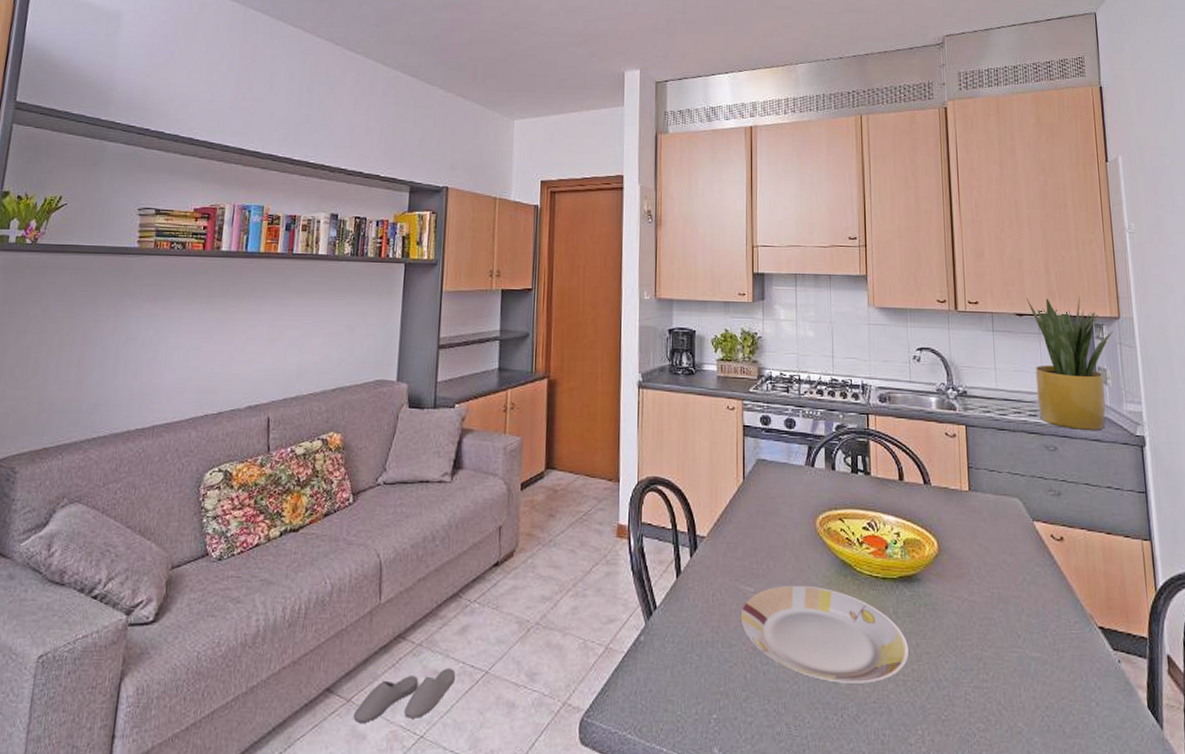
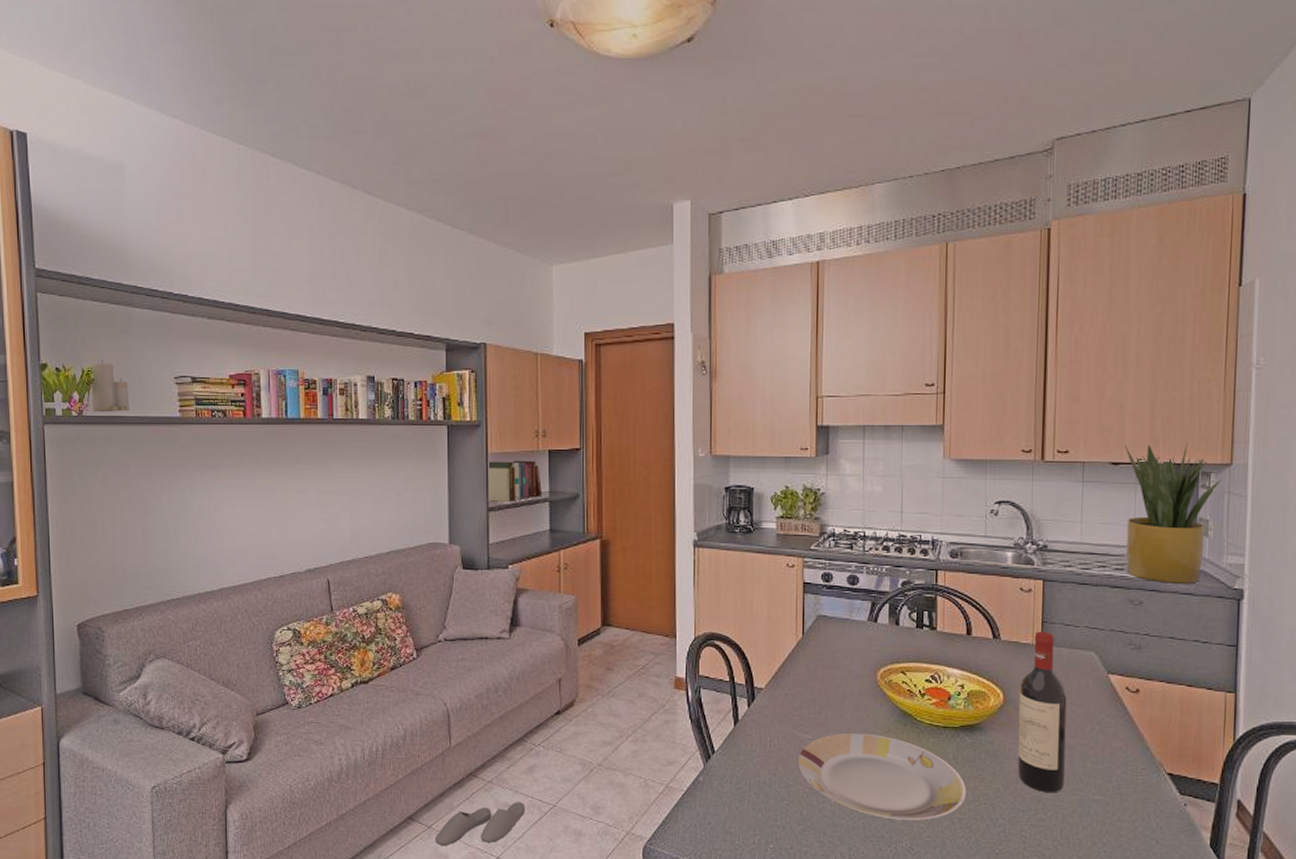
candle: none [48,189,90,241] -> present [91,360,129,412]
books: none [438,298,493,340] -> present [486,460,542,502]
wine bottle: none [952,476,1003,650] -> present [1017,631,1067,793]

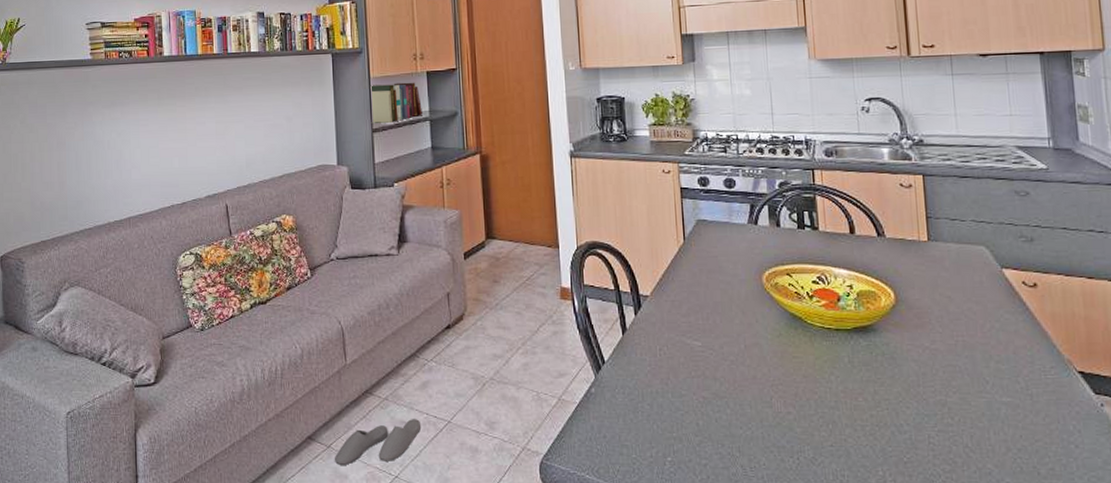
candle: present [91,360,129,412] -> none [13,11,46,59]
plate: present [797,732,966,820] -> none [689,338,866,429]
wine bottle: present [1017,631,1067,793] -> none [910,227,969,396]
planter: present [1124,442,1222,584] -> none [990,30,1097,173]

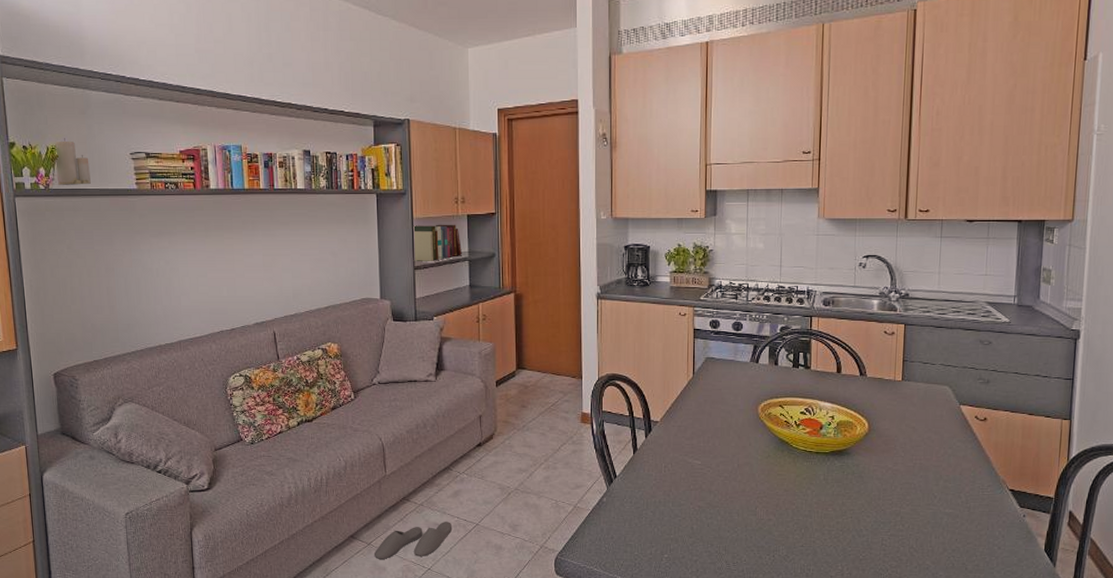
candle: none [13,11,46,59] -> present [55,138,91,185]

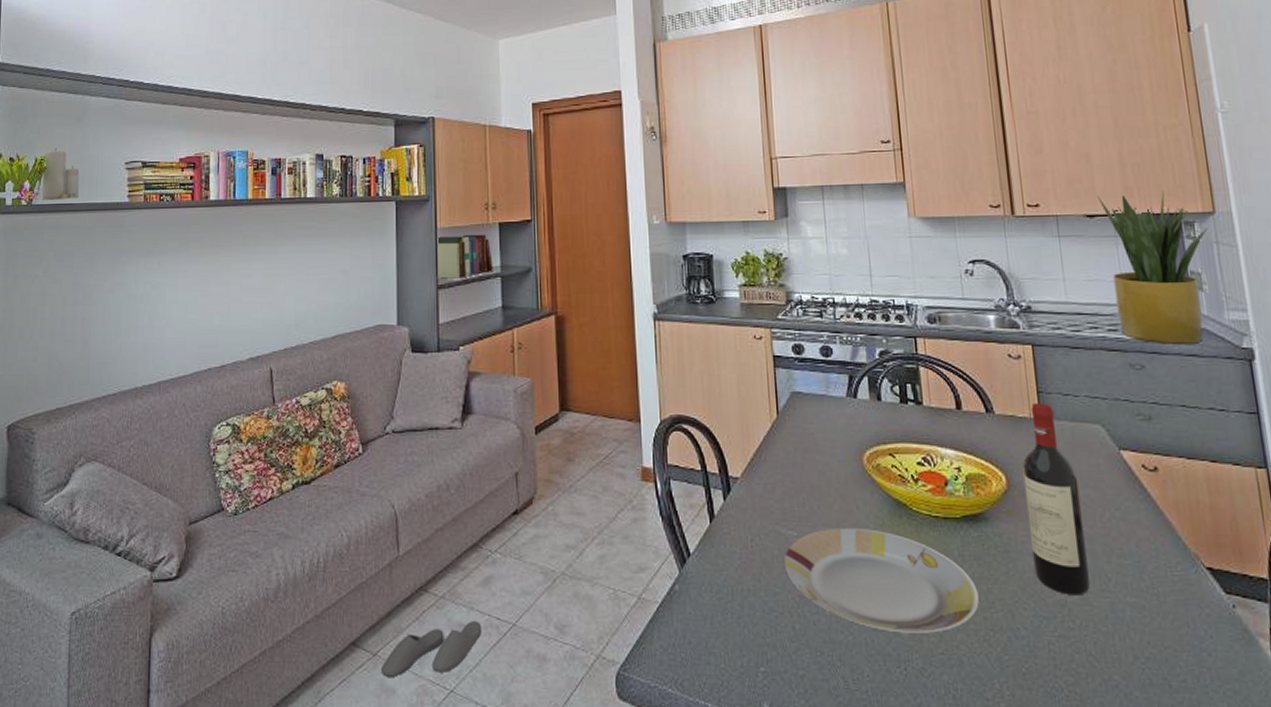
plate: none [688,458,835,532] -> present [783,527,979,633]
wine bottle: none [880,368,924,508] -> present [1022,402,1090,596]
planter: none [977,201,1064,326] -> present [1096,191,1208,344]

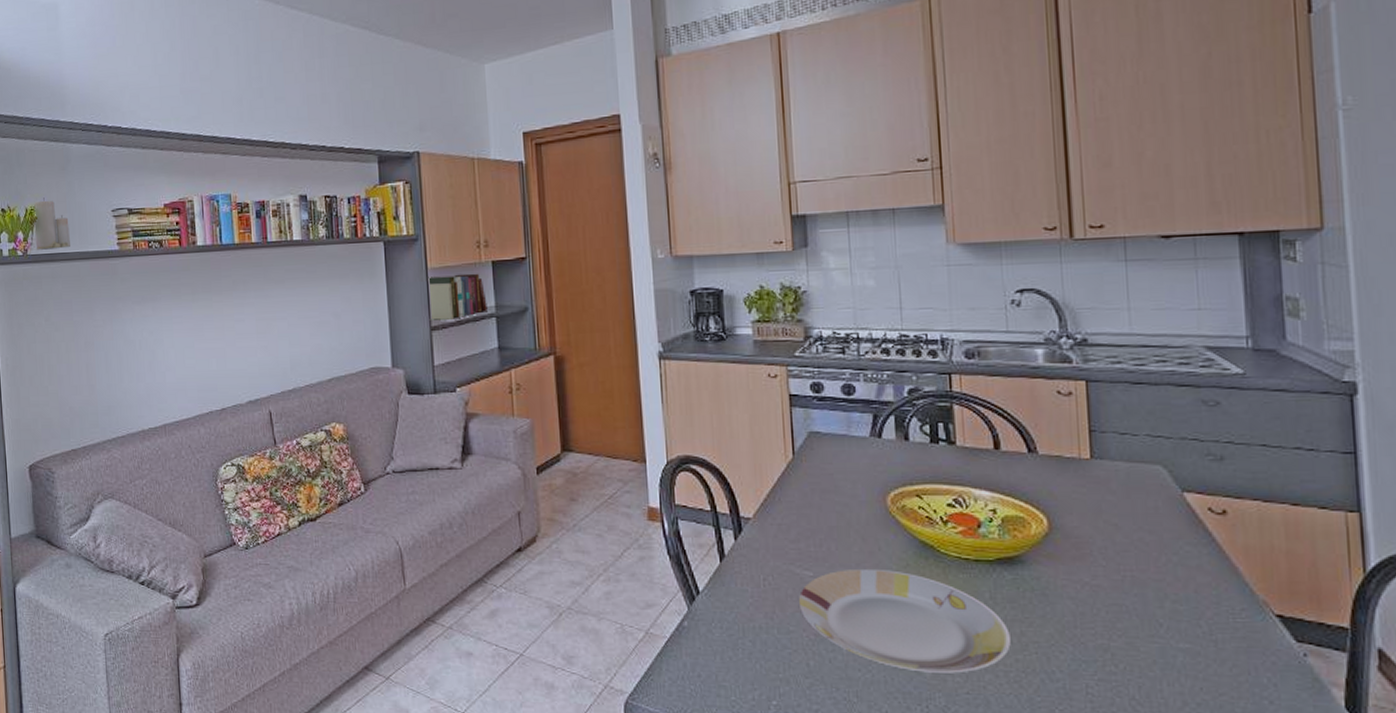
slippers: present [382,621,481,677] -> none [394,650,489,699]
wine bottle: present [1022,402,1090,596] -> none [1067,442,1138,640]
planter: present [1096,191,1208,344] -> none [1175,205,1312,378]

